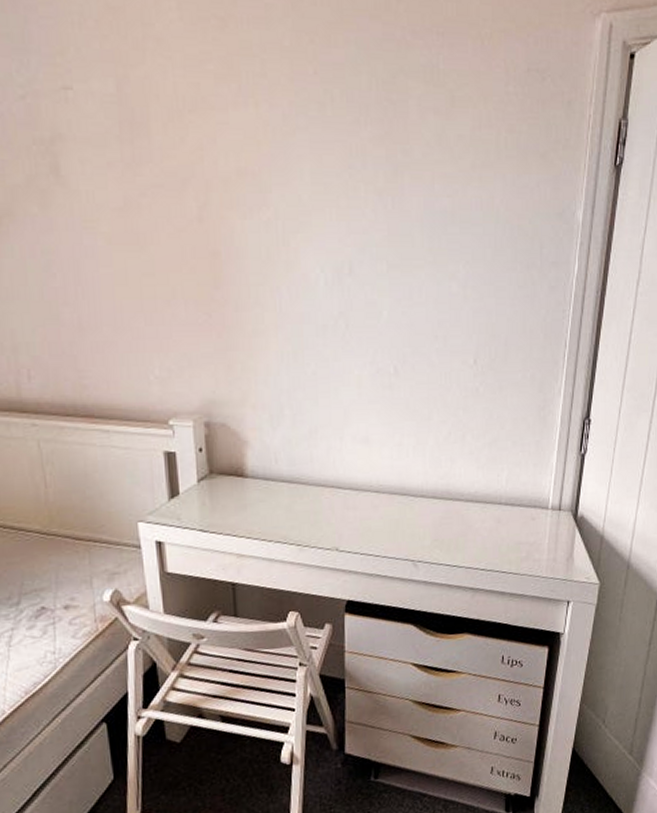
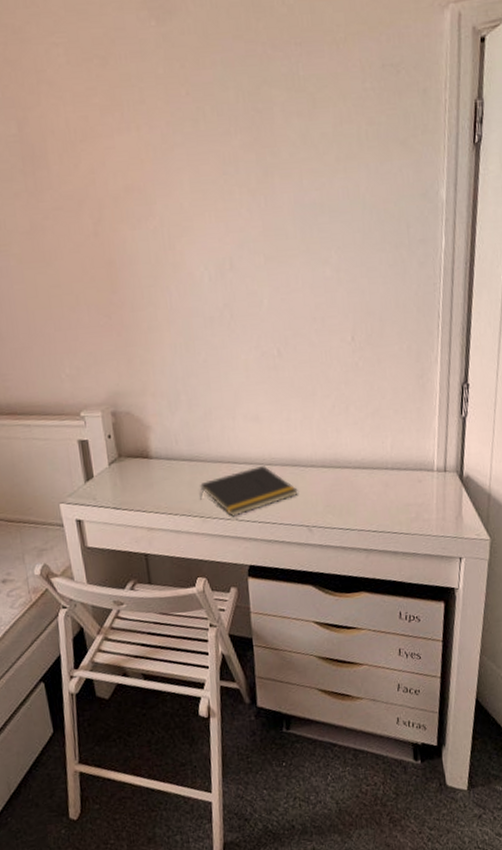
notepad: none [298,493,405,547] -> present [200,466,298,517]

